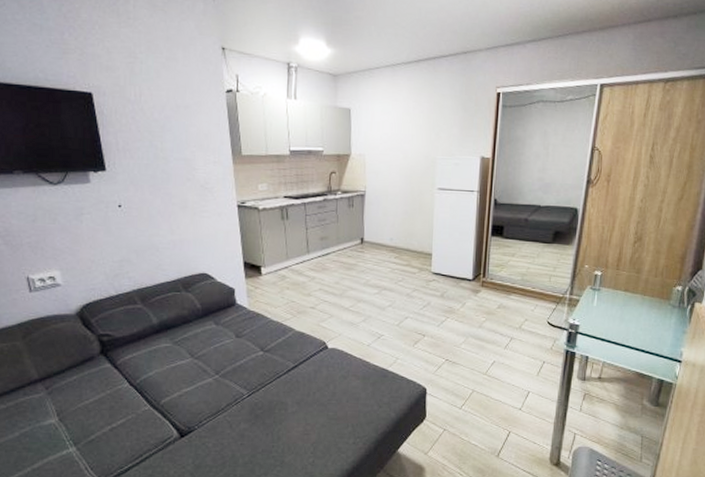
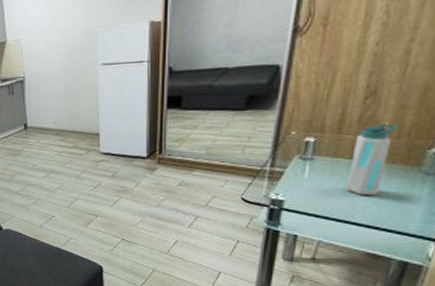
water bottle: none [622,264,656,323] -> present [346,123,399,196]

